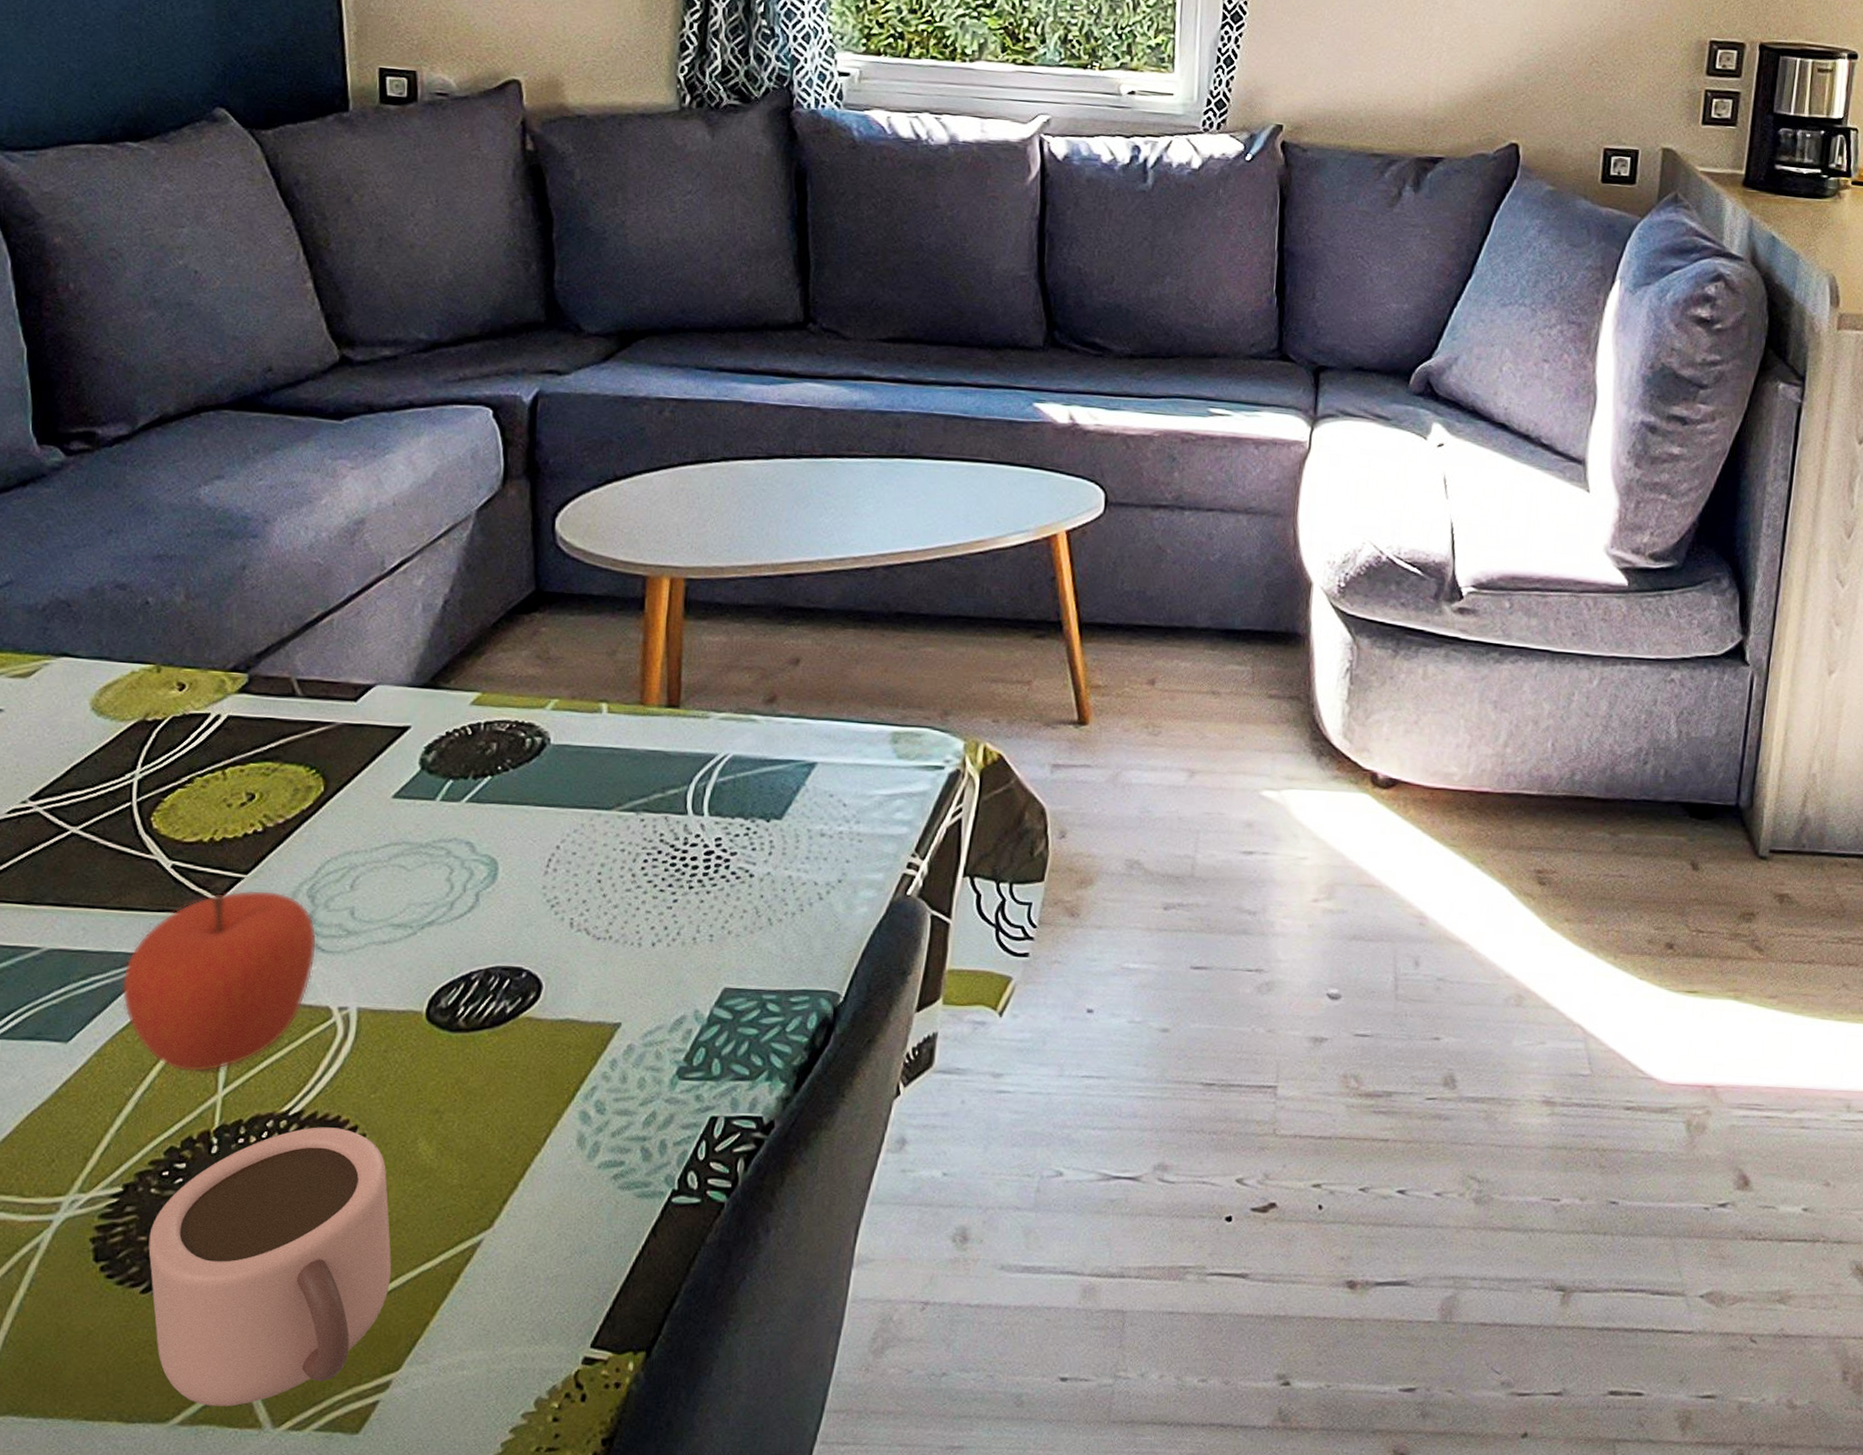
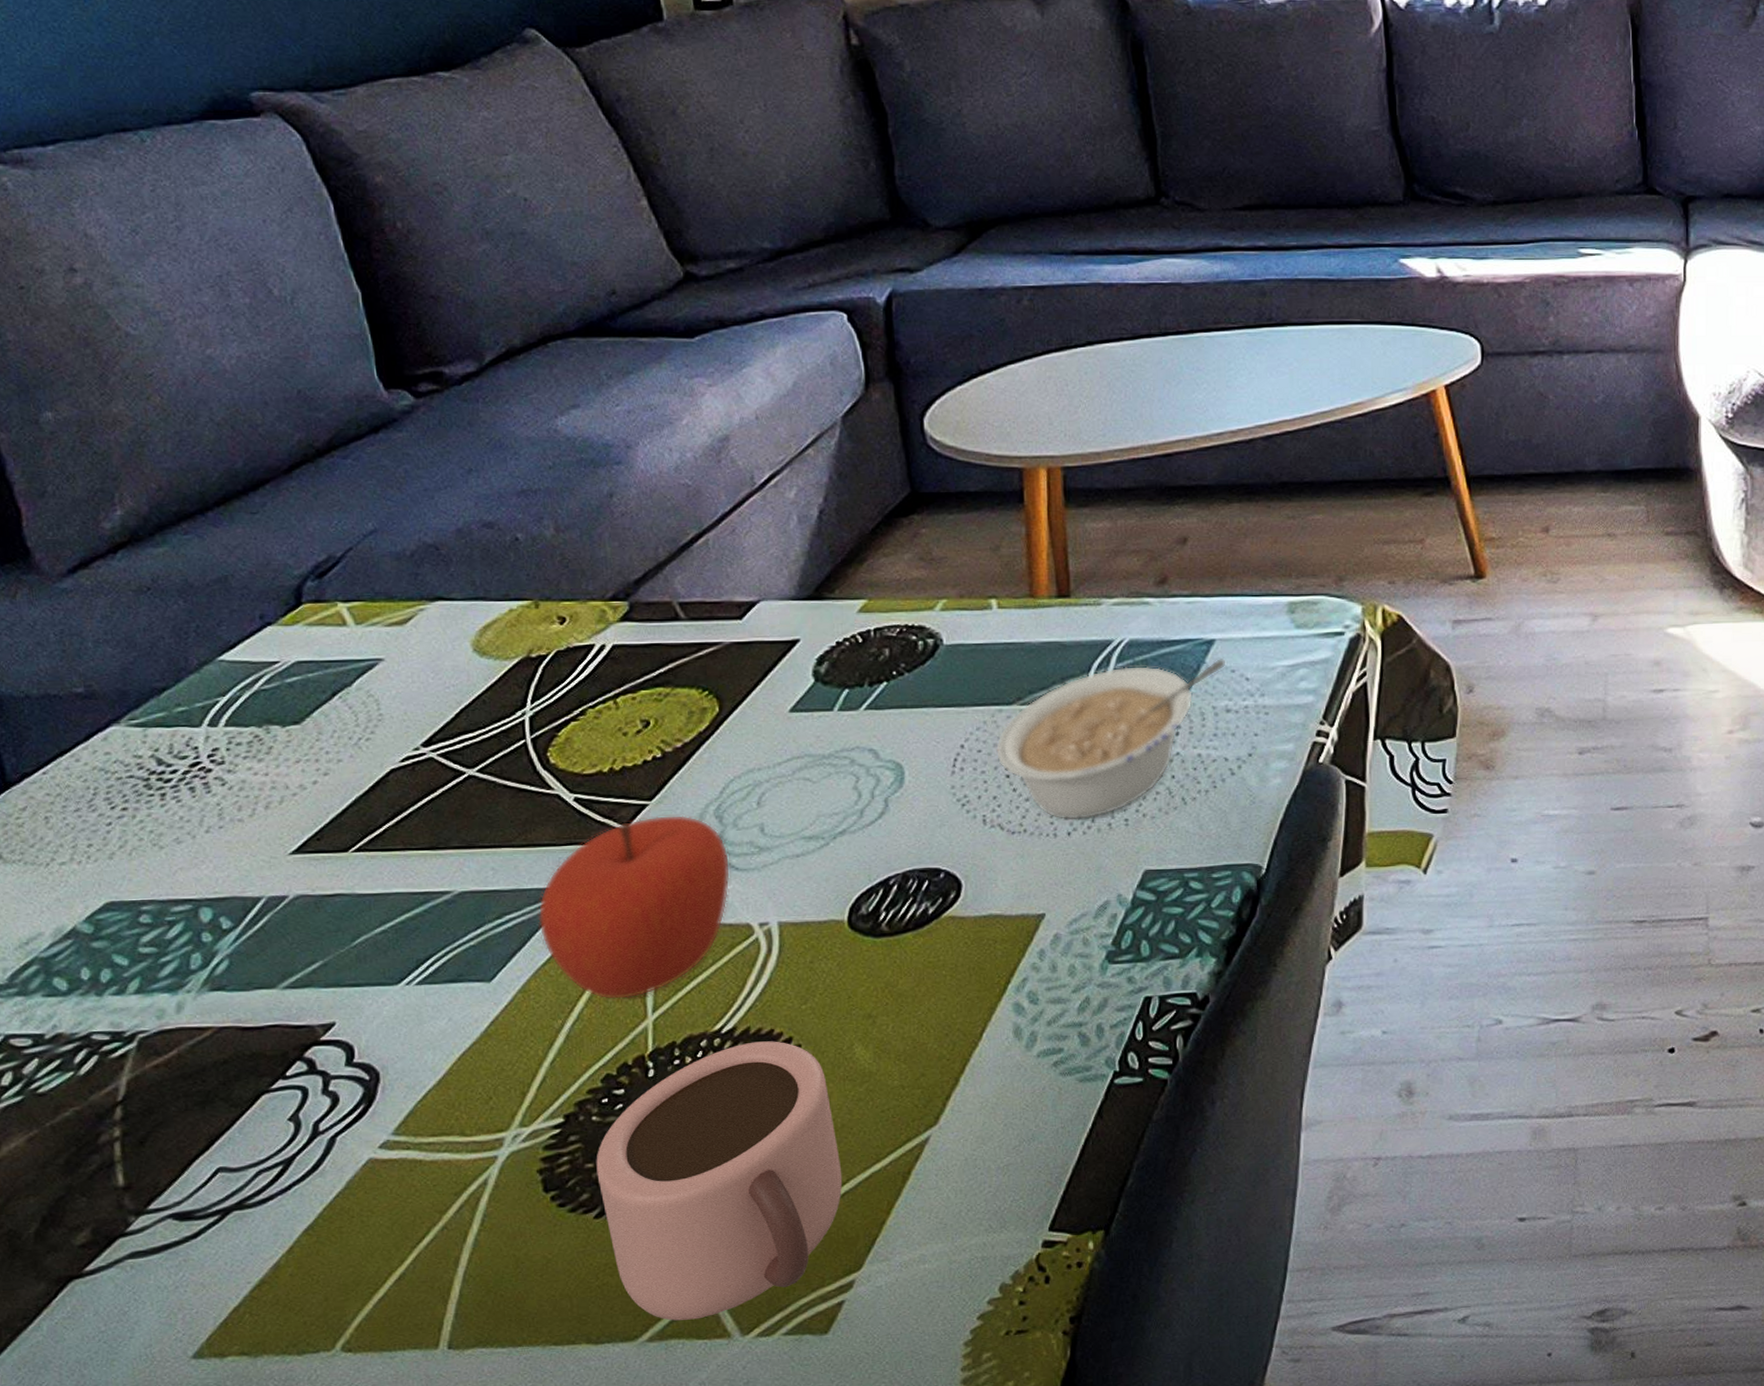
legume: none [589,781,826,932] -> present [995,657,1226,821]

